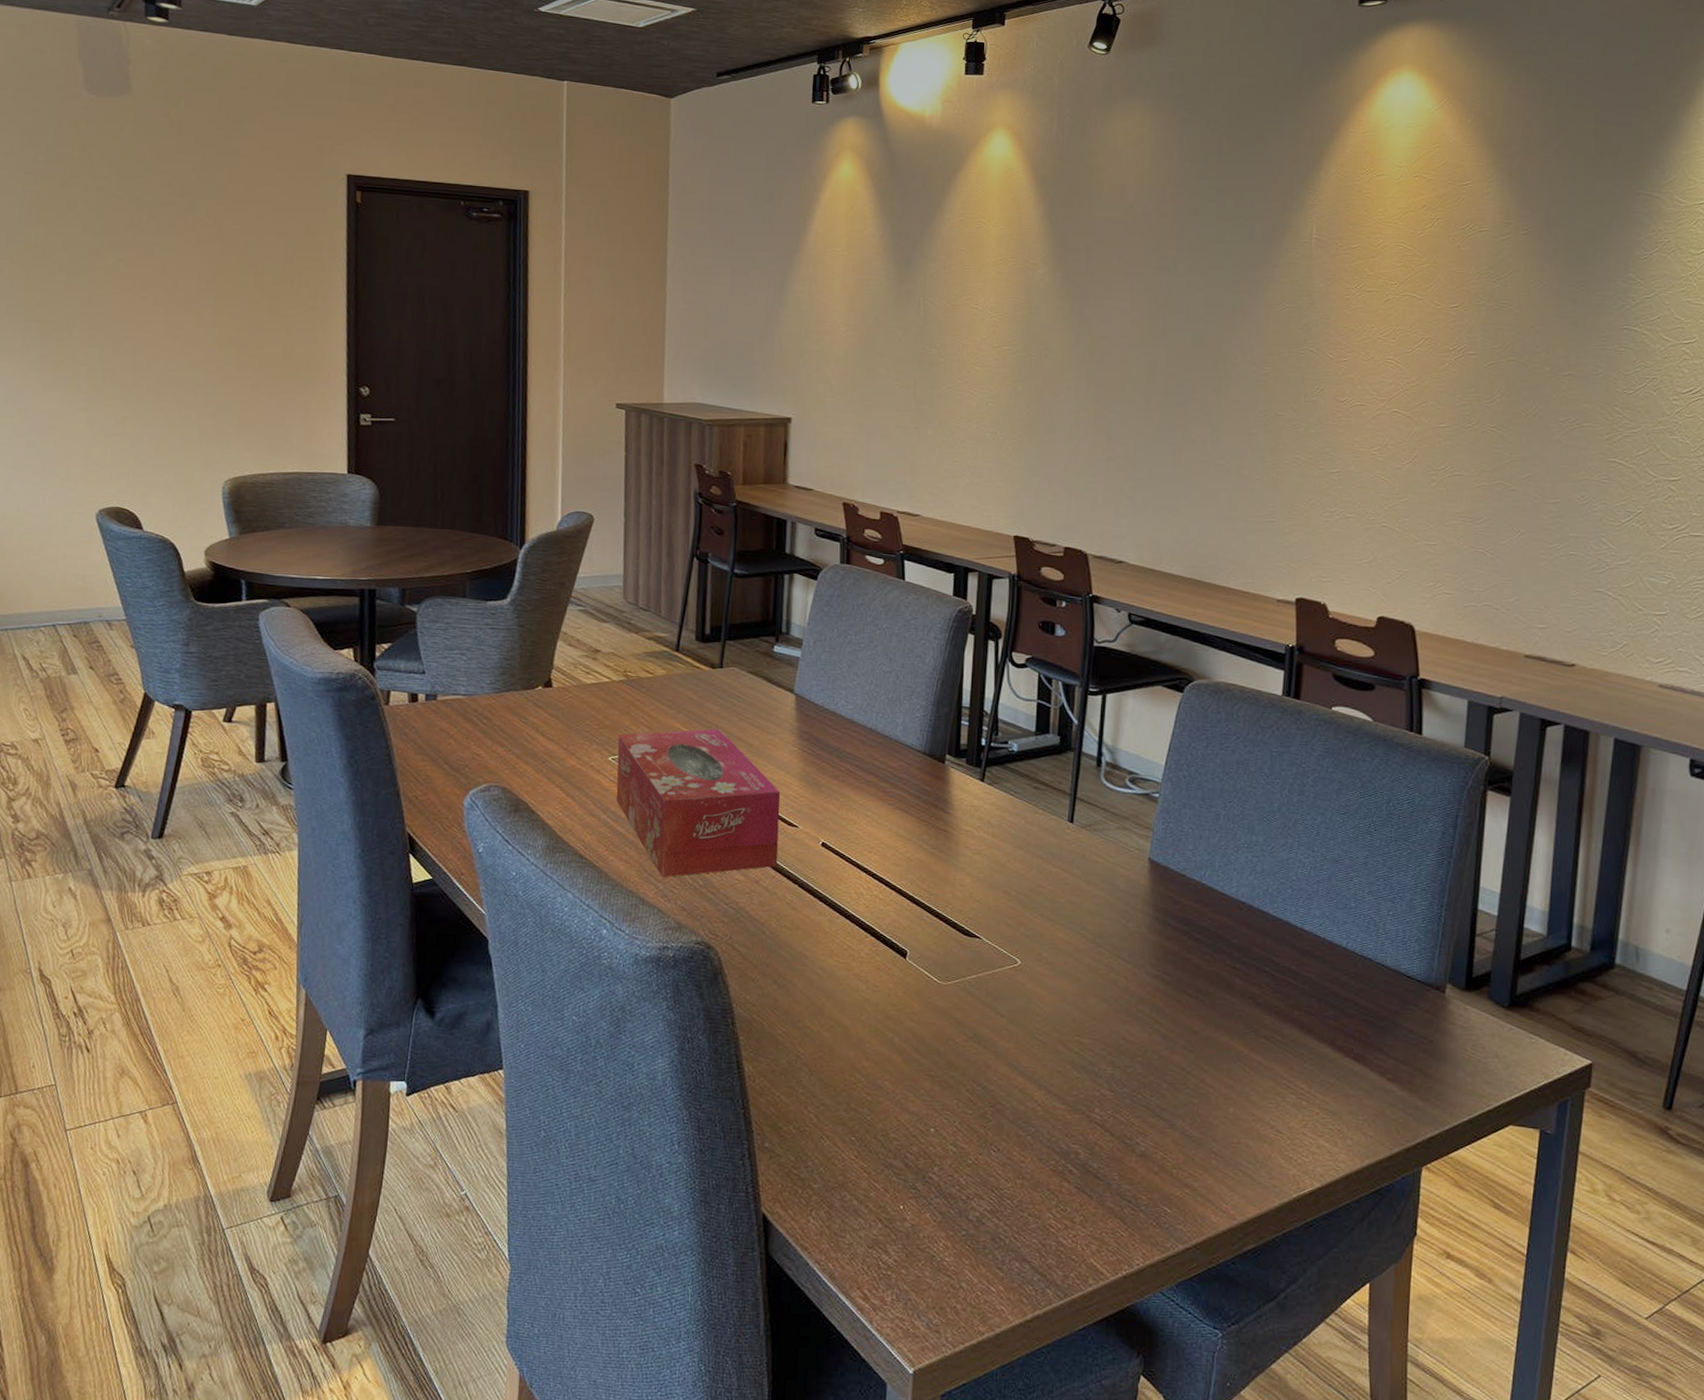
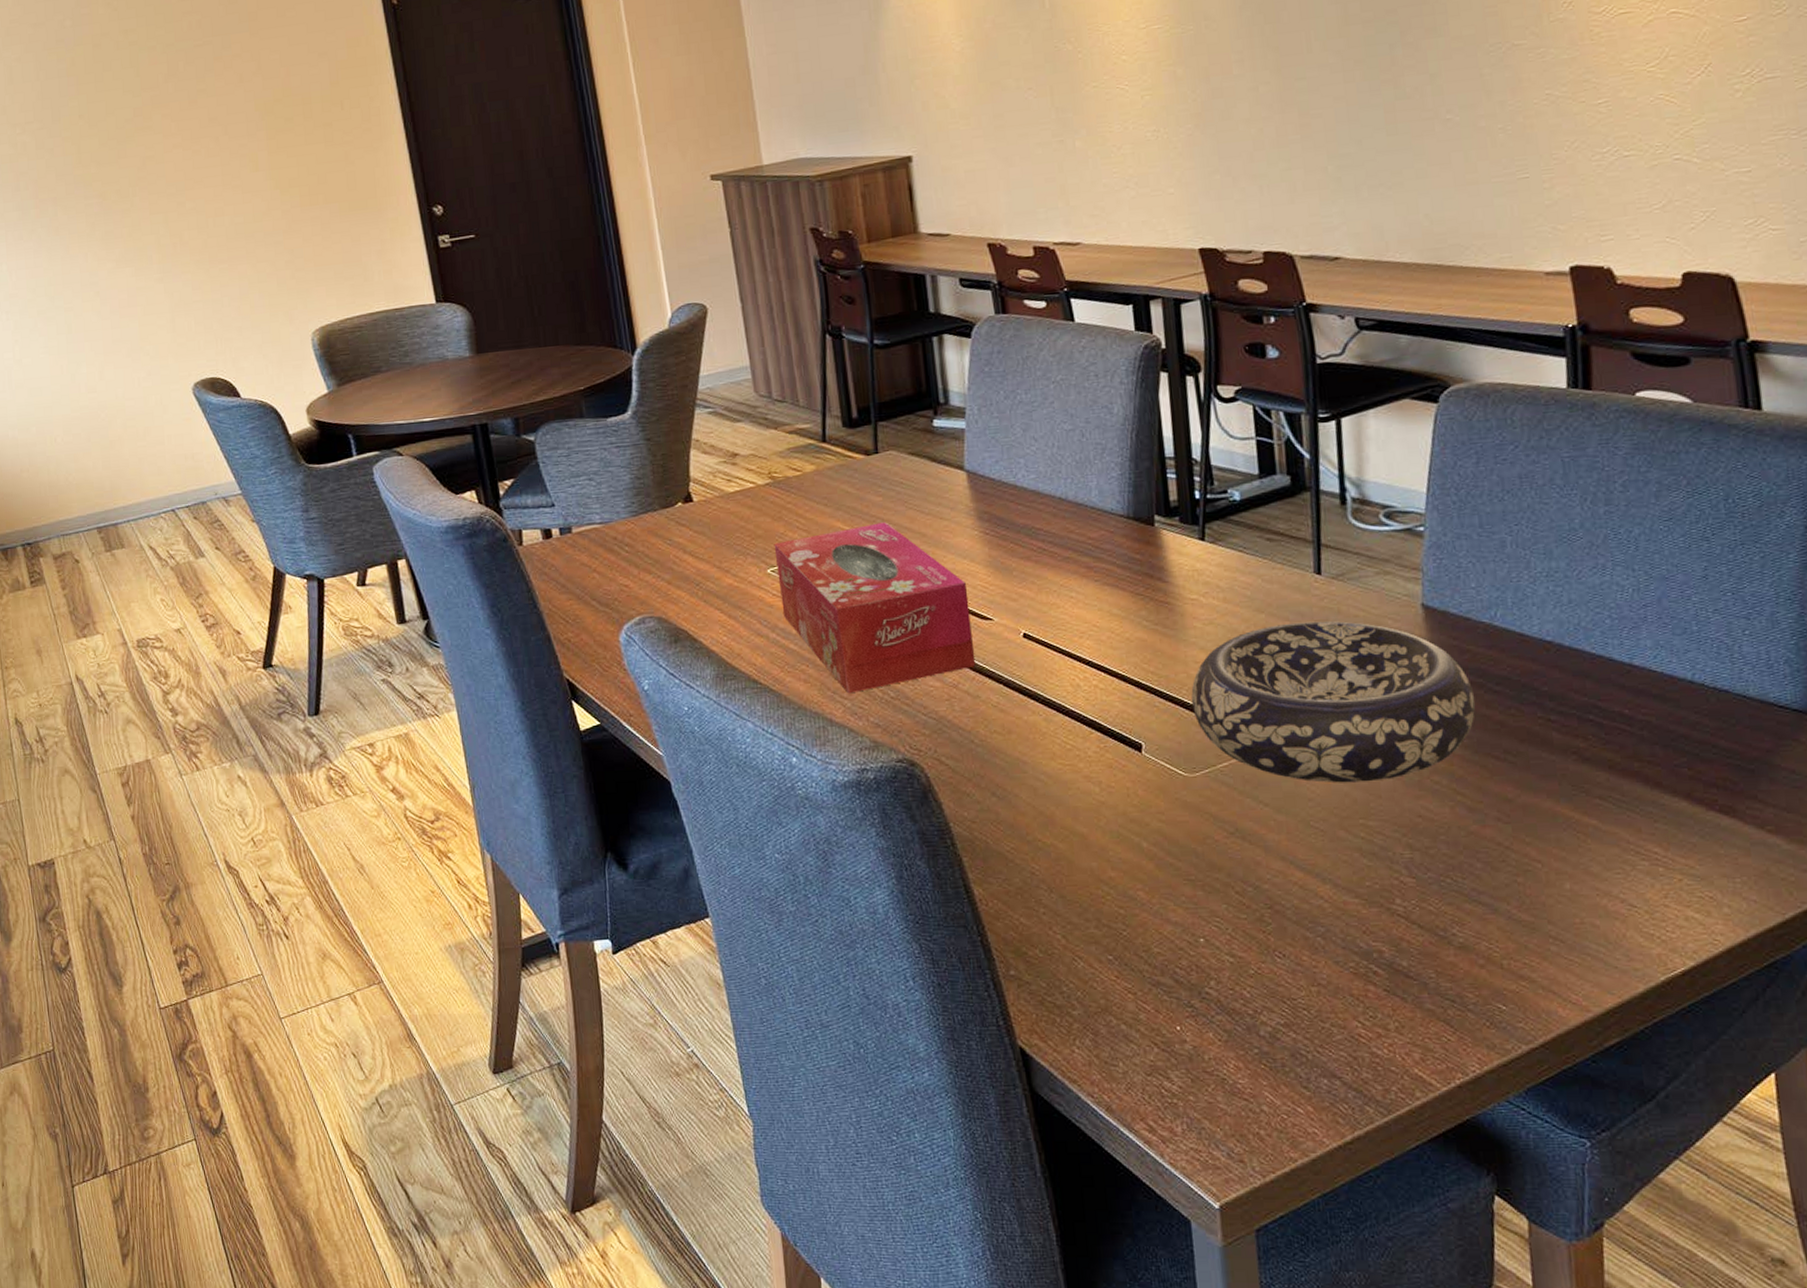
decorative bowl: none [954,861,1180,1005] -> present [1191,621,1476,783]

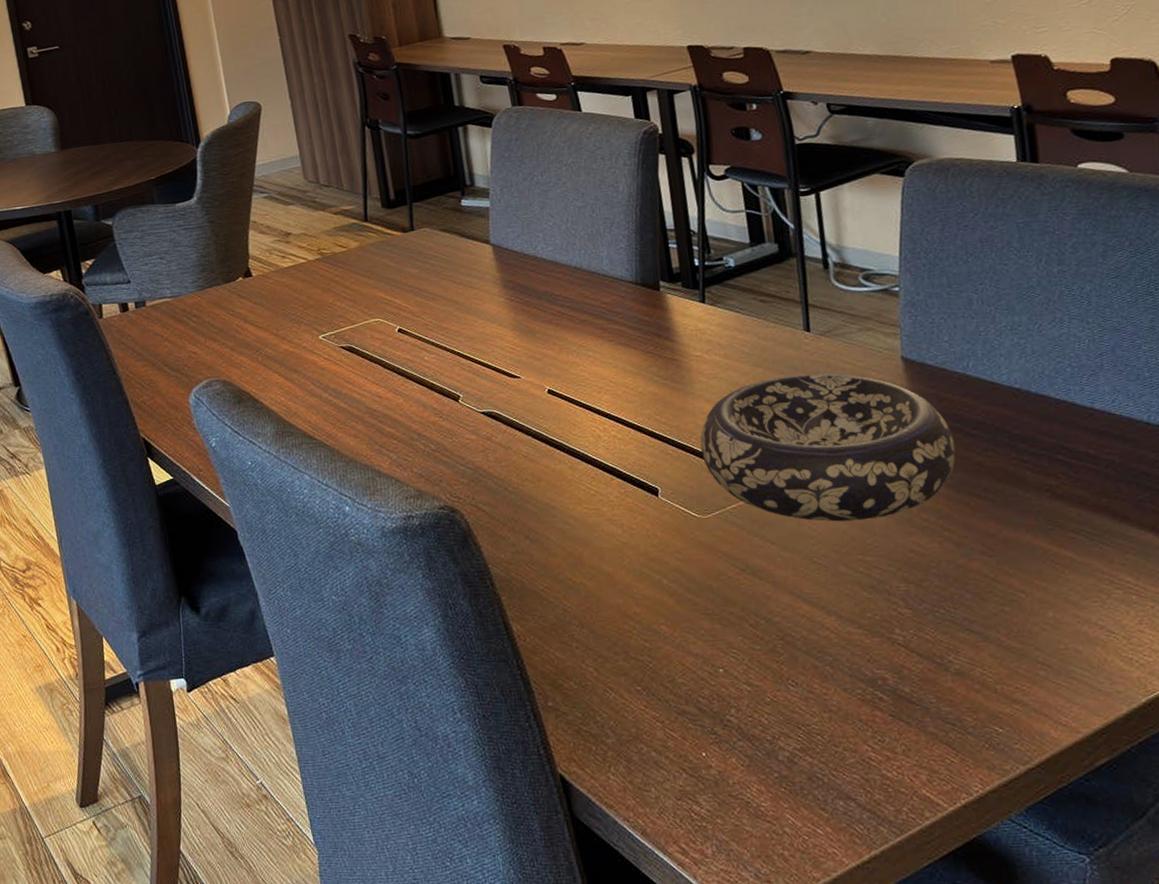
tissue box: present [774,522,976,694] -> none [324,291,507,447]

